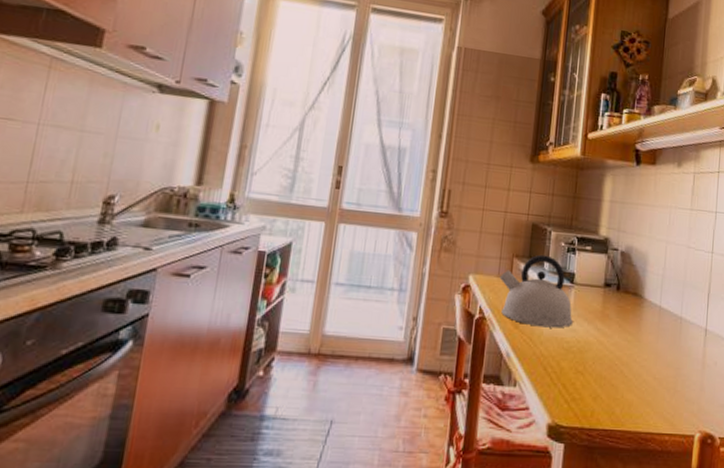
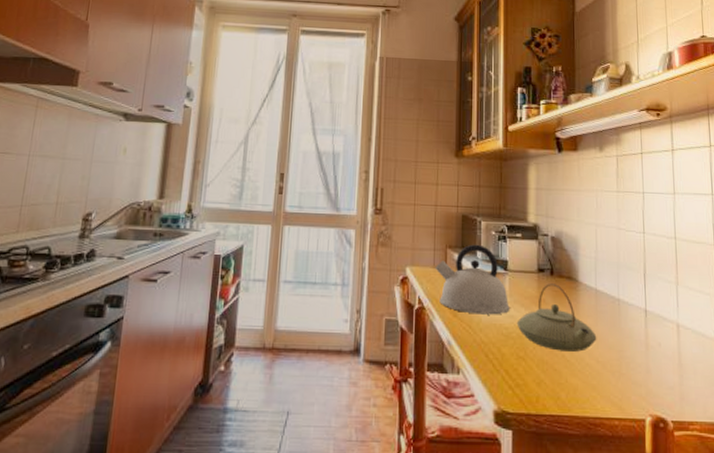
teapot: none [578,299,656,368] -> present [516,283,597,352]

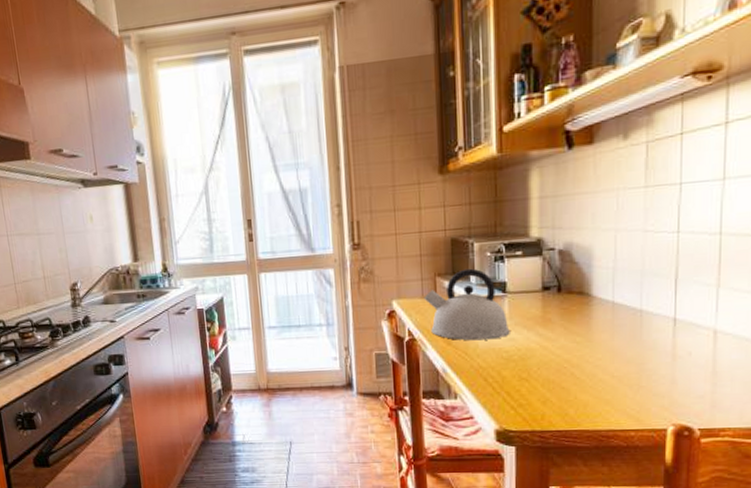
teapot: present [516,283,597,352] -> none [518,301,613,369]

